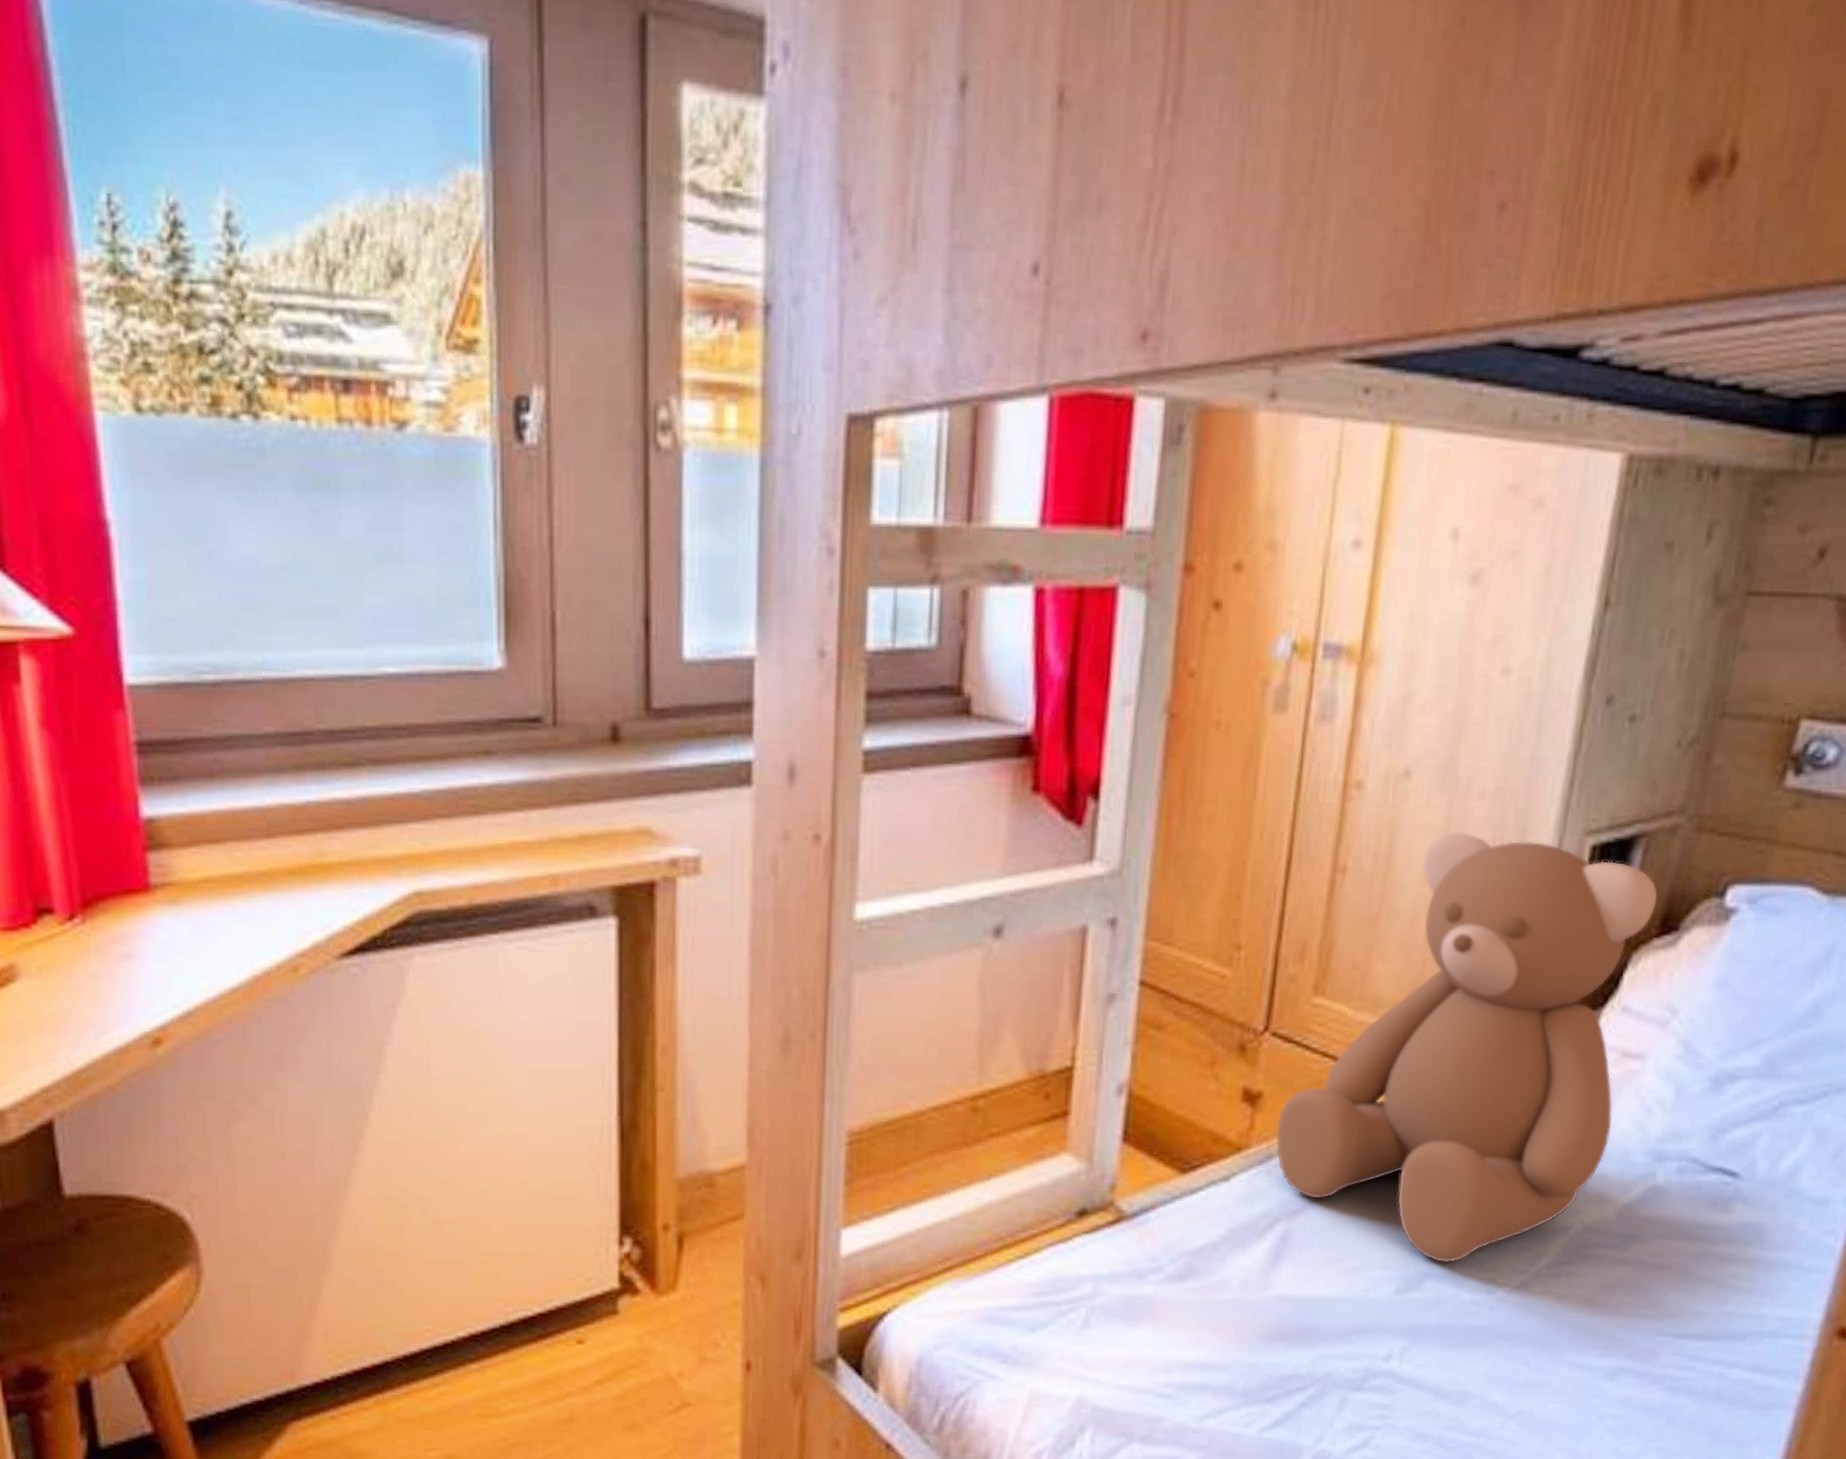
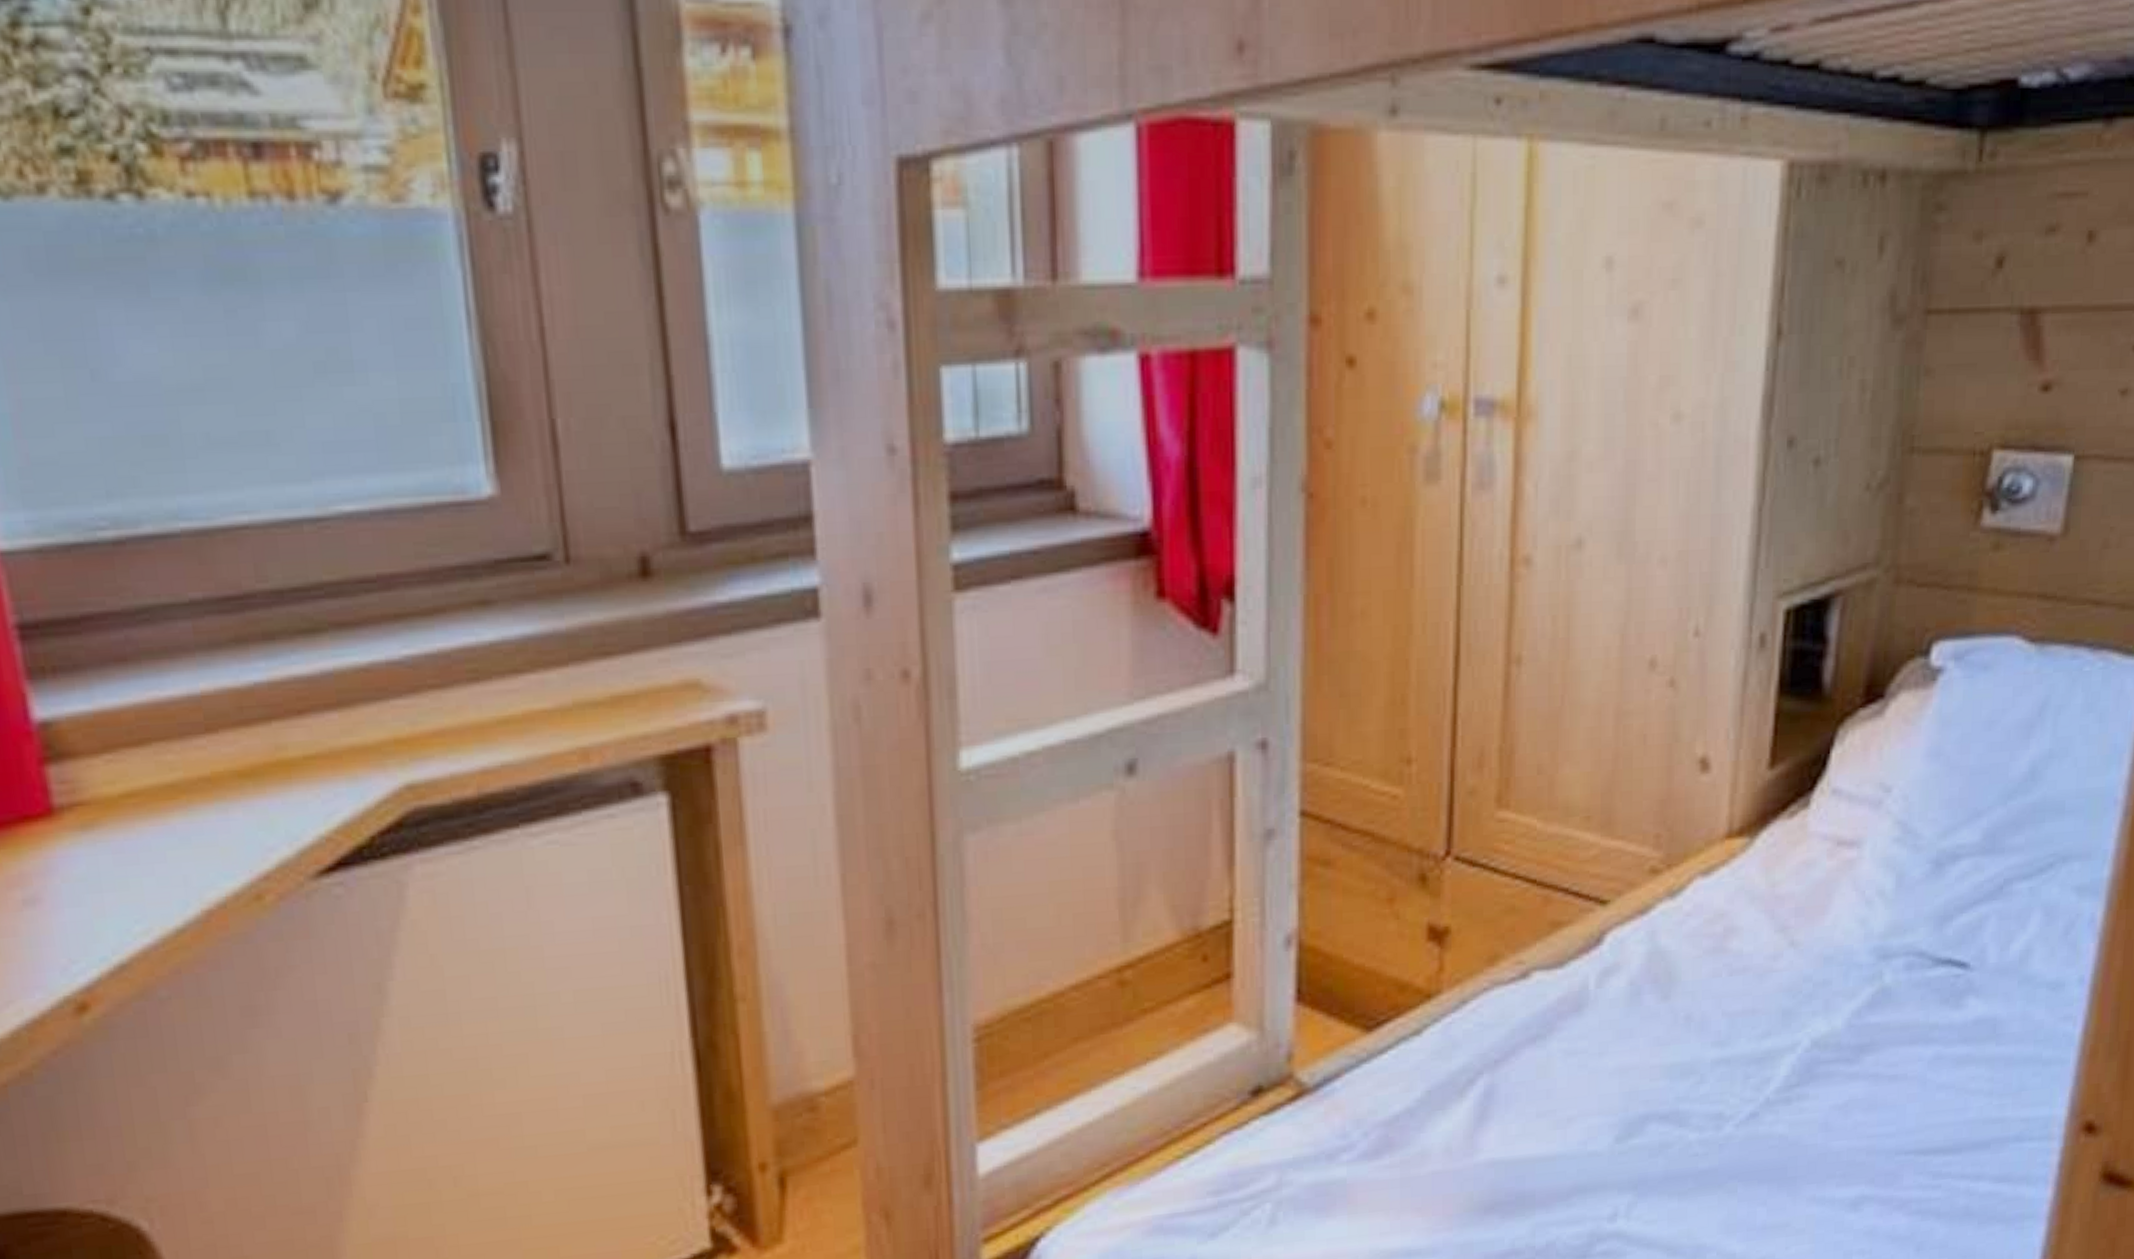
teddy bear: present [1275,832,1658,1263] -> none [1469,605,1859,1101]

